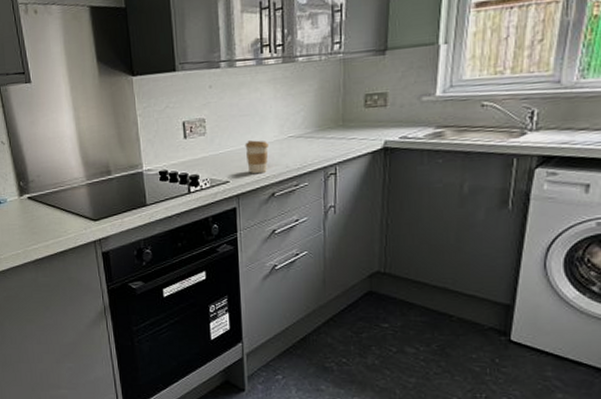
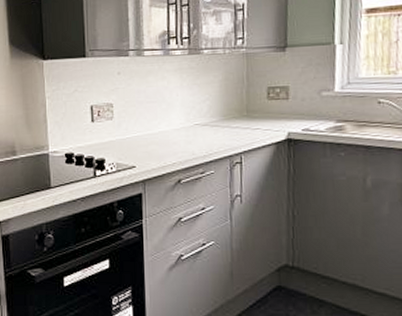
coffee cup: present [245,140,268,173] -> none [151,126,175,159]

